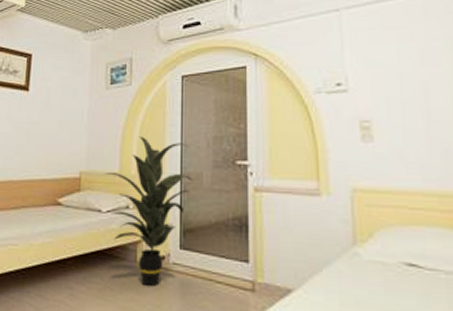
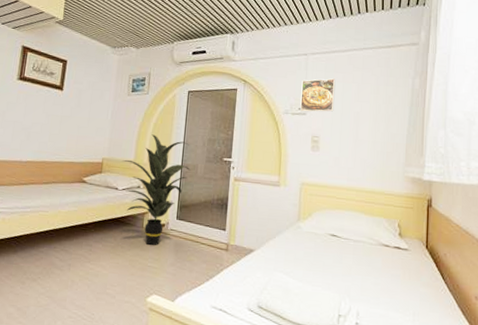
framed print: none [336,38,389,88] -> present [300,78,336,112]

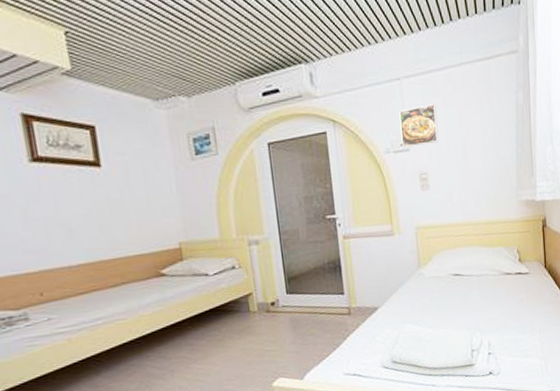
indoor plant: present [123,134,190,246] -> none [206,203,291,329]

